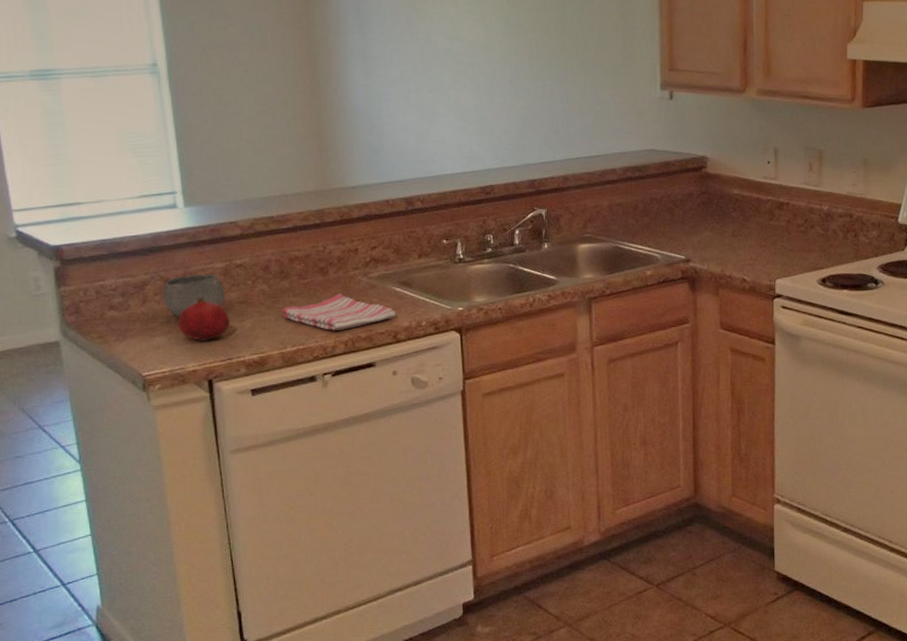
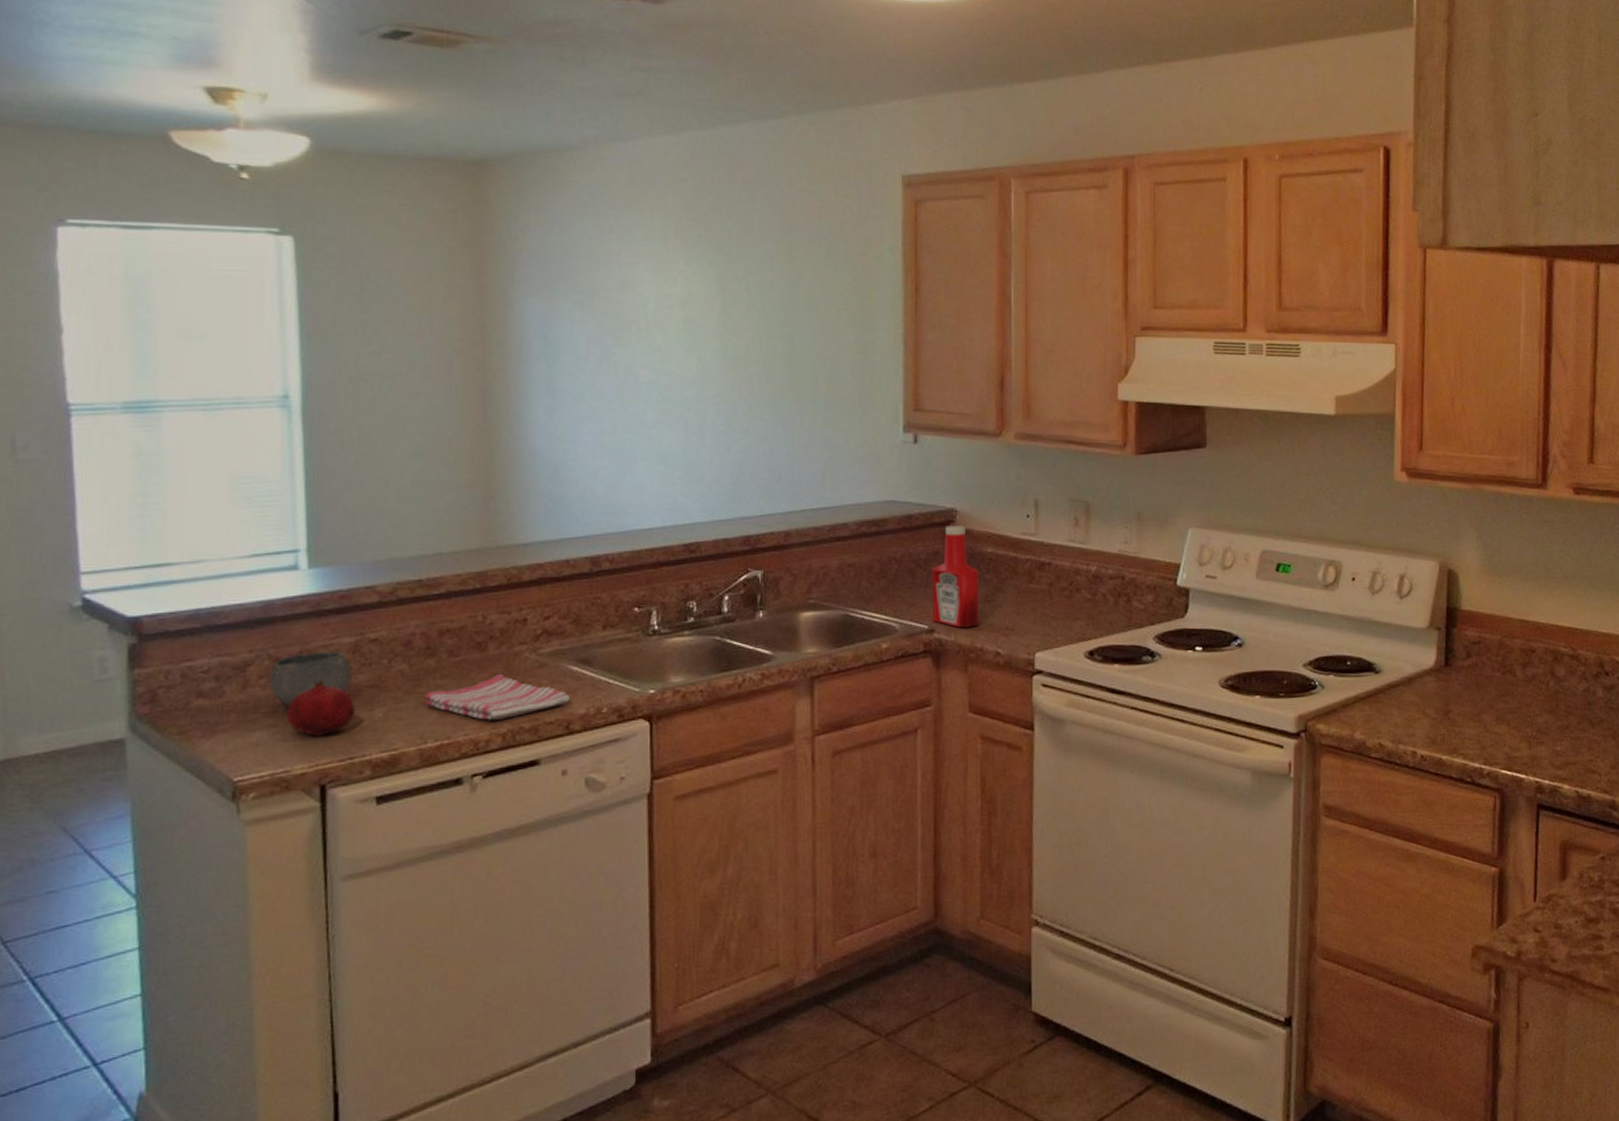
ketchup bottle: none [687,171,727,258] -> present [931,526,979,628]

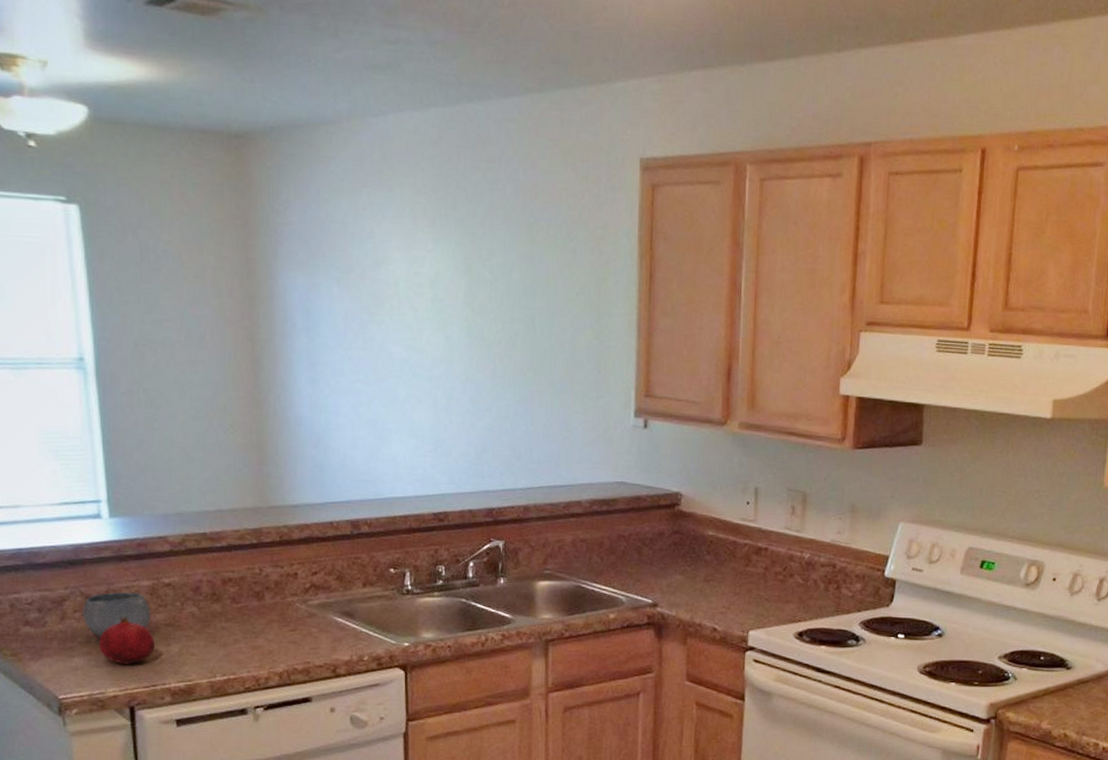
dish towel: present [424,673,569,720] -> none [212,620,335,661]
ketchup bottle: present [931,526,979,628] -> none [655,508,700,604]

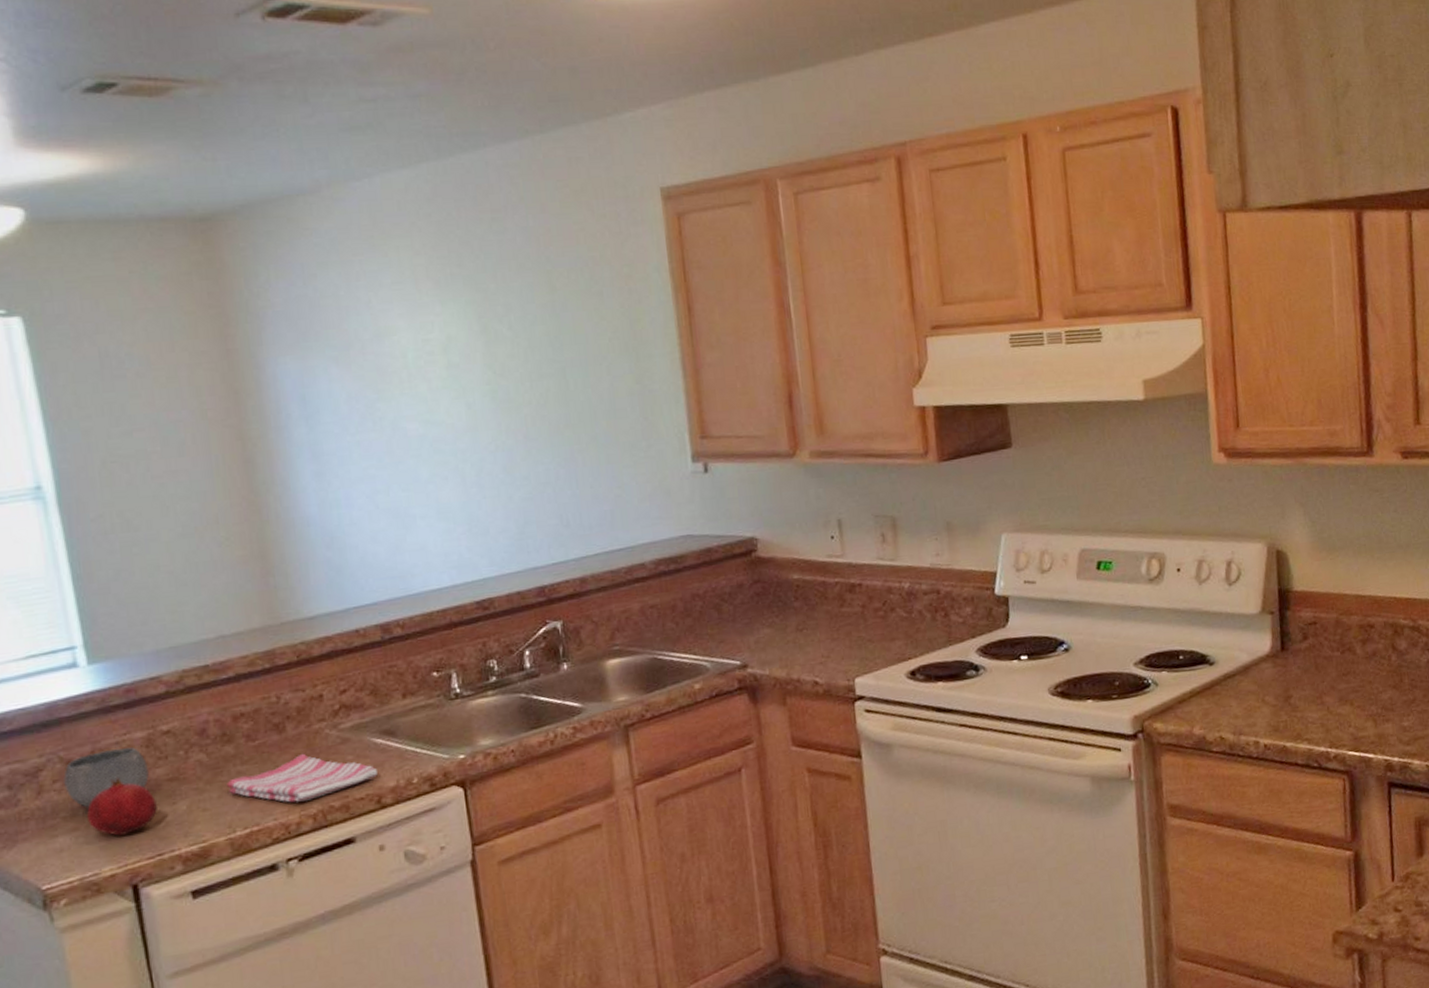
dish towel: none [212,620,335,661] -> present [227,753,377,803]

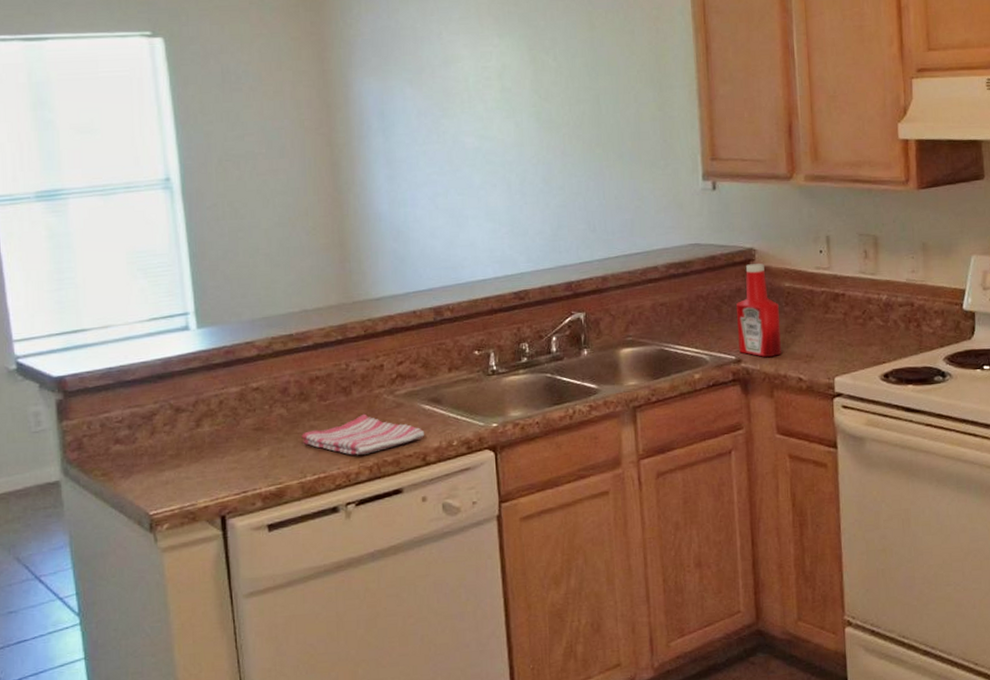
bowl: present [63,747,149,808] -> none [172,400,240,449]
fruit: present [87,777,157,836] -> none [189,425,245,474]
ketchup bottle: none [738,554,793,661] -> present [736,263,781,357]

